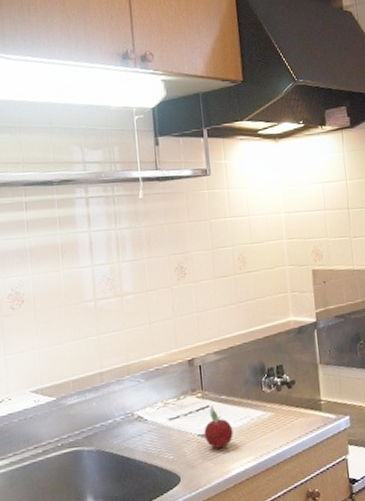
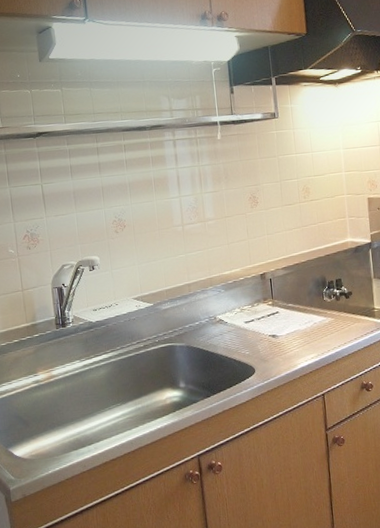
fruit: present [204,405,233,448] -> none [274,311,299,347]

